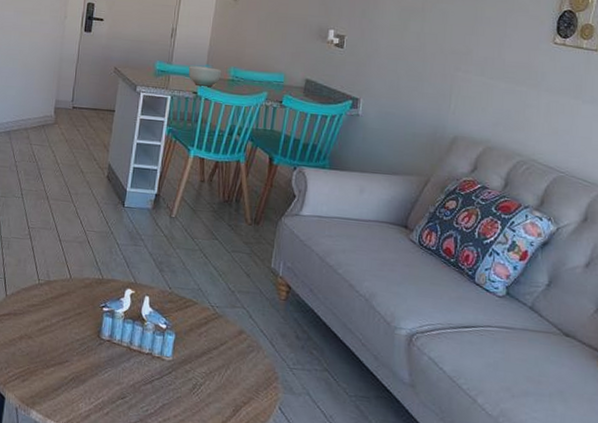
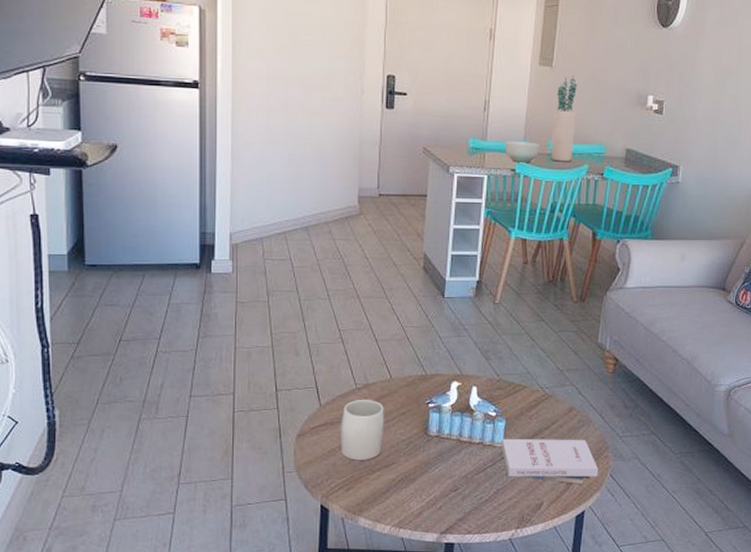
mug: none [20,294,63,355] -> present [340,399,385,461]
books: none [170,352,267,414] -> present [502,438,599,485]
vase: none [231,8,260,89] -> present [550,75,578,162]

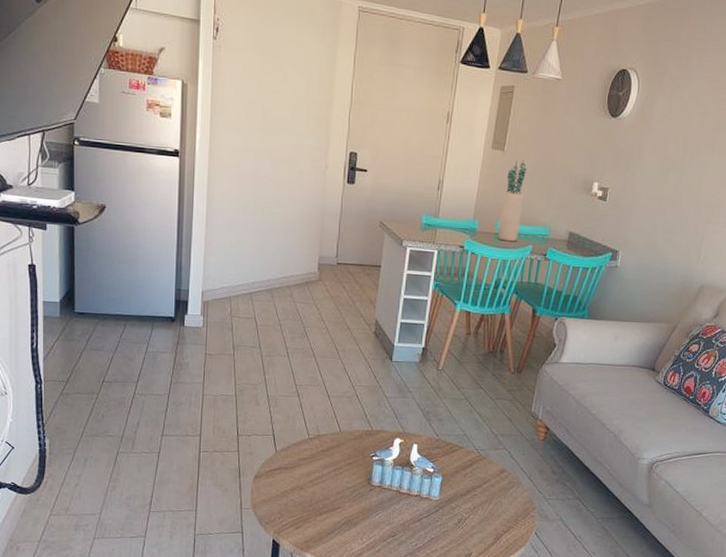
mug: present [340,399,385,461] -> none [292,448,334,503]
books: present [502,438,599,485] -> none [437,492,525,540]
bowl: present [504,141,541,162] -> none [455,219,489,240]

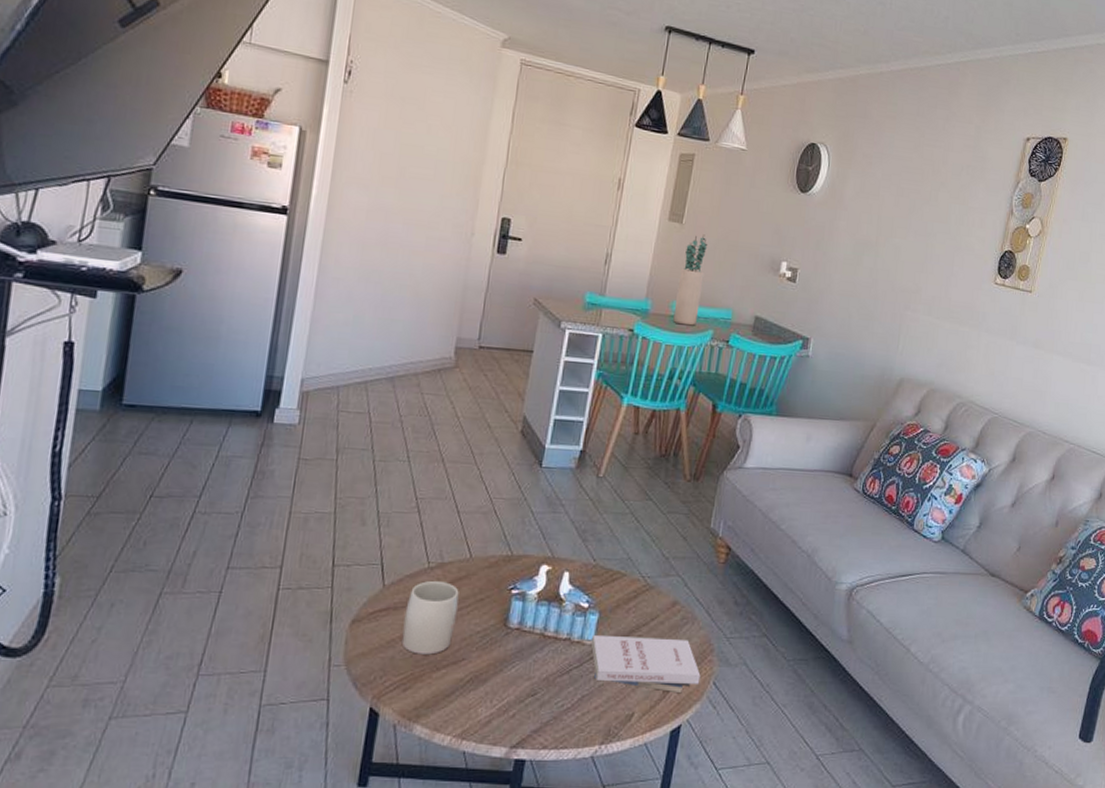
mug: none [292,448,334,503] -> present [401,580,459,655]
books: none [437,492,525,540] -> present [591,634,701,694]

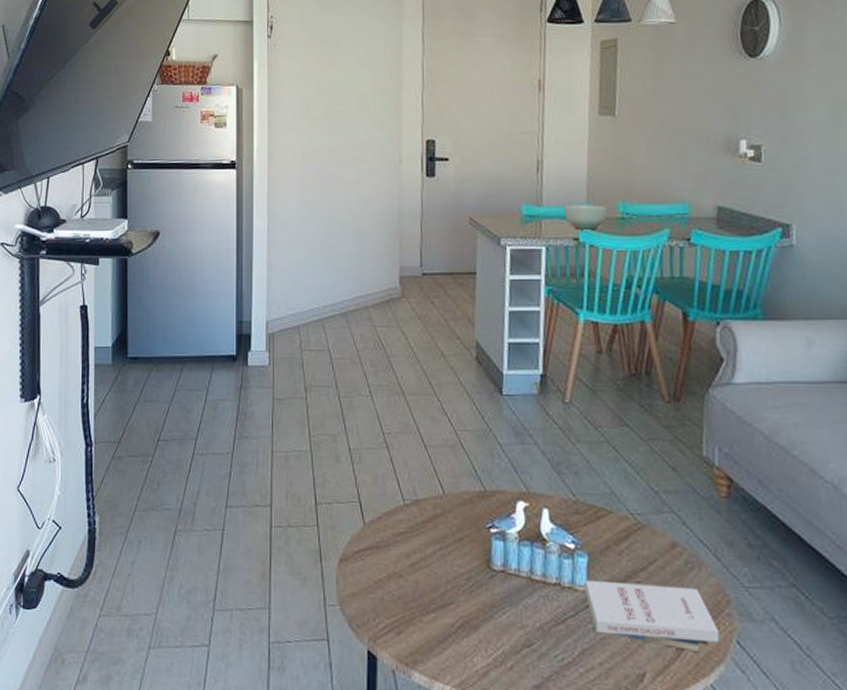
mug: present [401,580,459,655] -> none [388,518,440,597]
bowl: none [623,298,663,323] -> present [563,204,608,230]
vase: present [673,234,708,326] -> none [620,124,650,227]

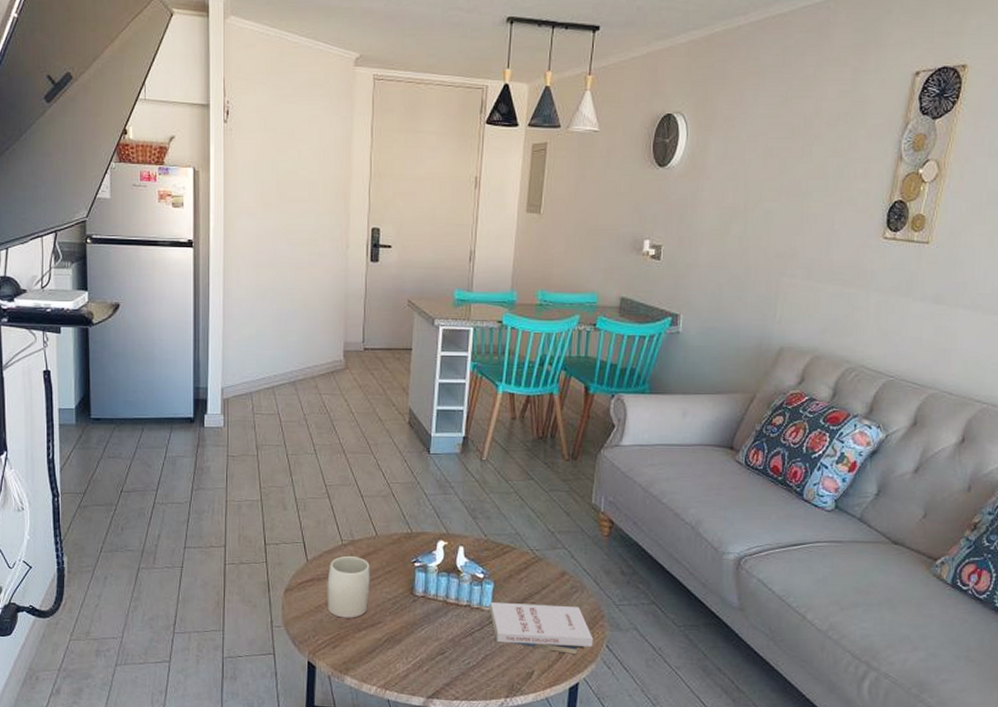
mug: none [388,518,440,597] -> present [327,555,371,618]
bowl: present [563,204,608,230] -> none [491,292,529,314]

